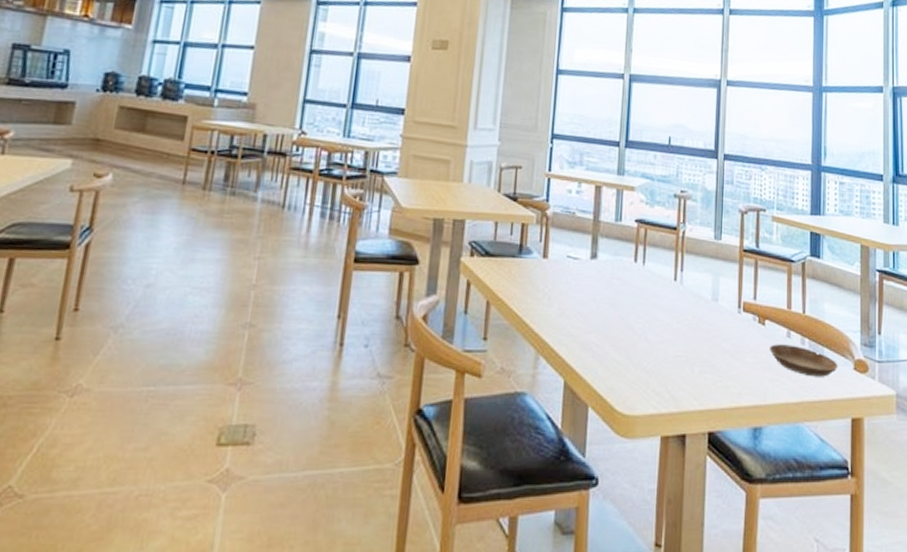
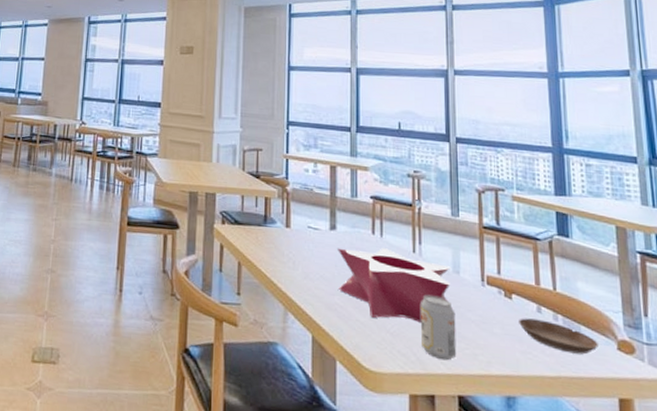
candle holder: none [595,277,711,357] -> present [337,248,452,322]
beverage can: none [676,326,711,396] -> present [421,295,457,361]

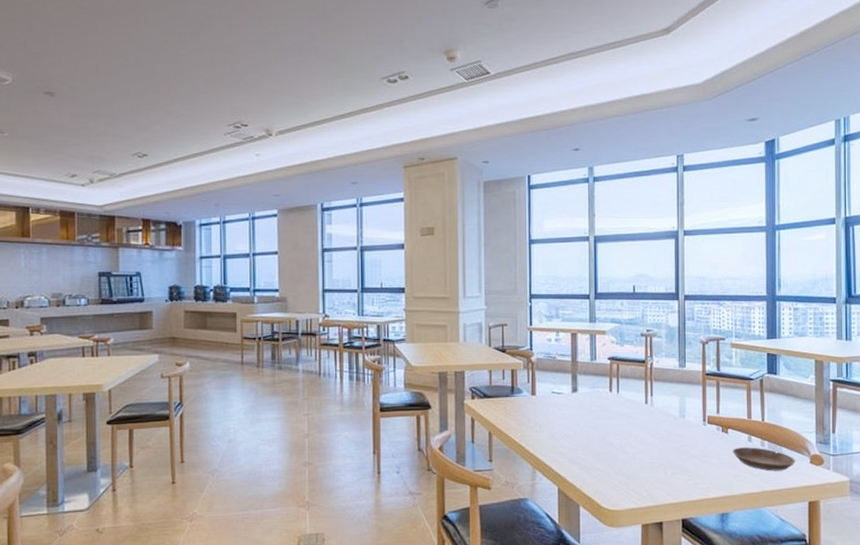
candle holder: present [337,248,452,322] -> none [579,403,678,465]
beverage can: present [421,295,457,361] -> none [652,439,681,492]

